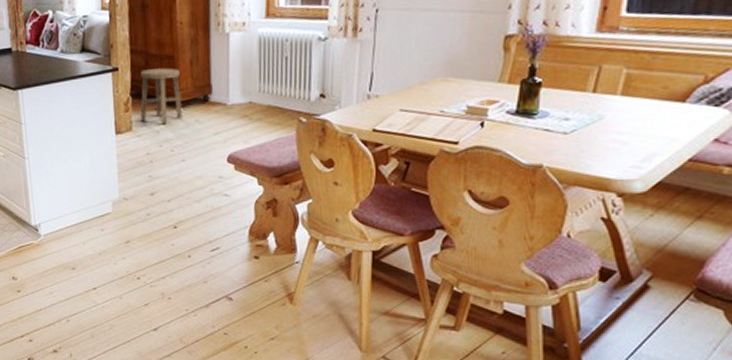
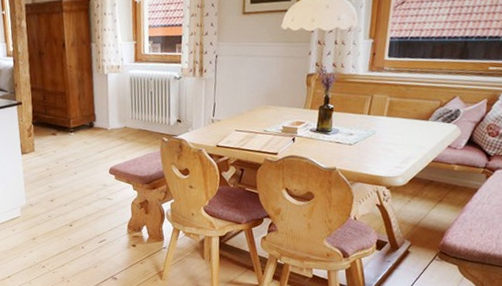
stool: present [140,67,182,125] -> none [40,101,74,146]

